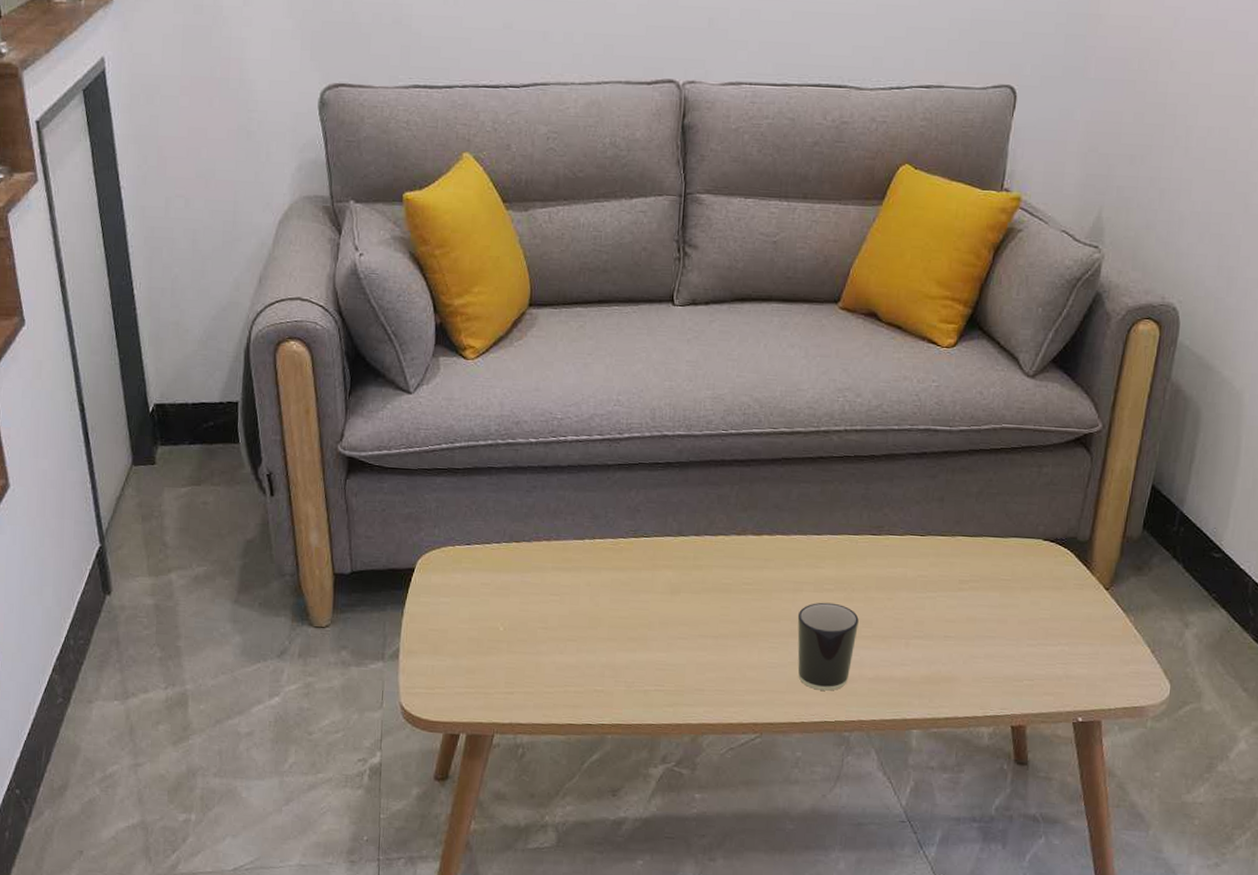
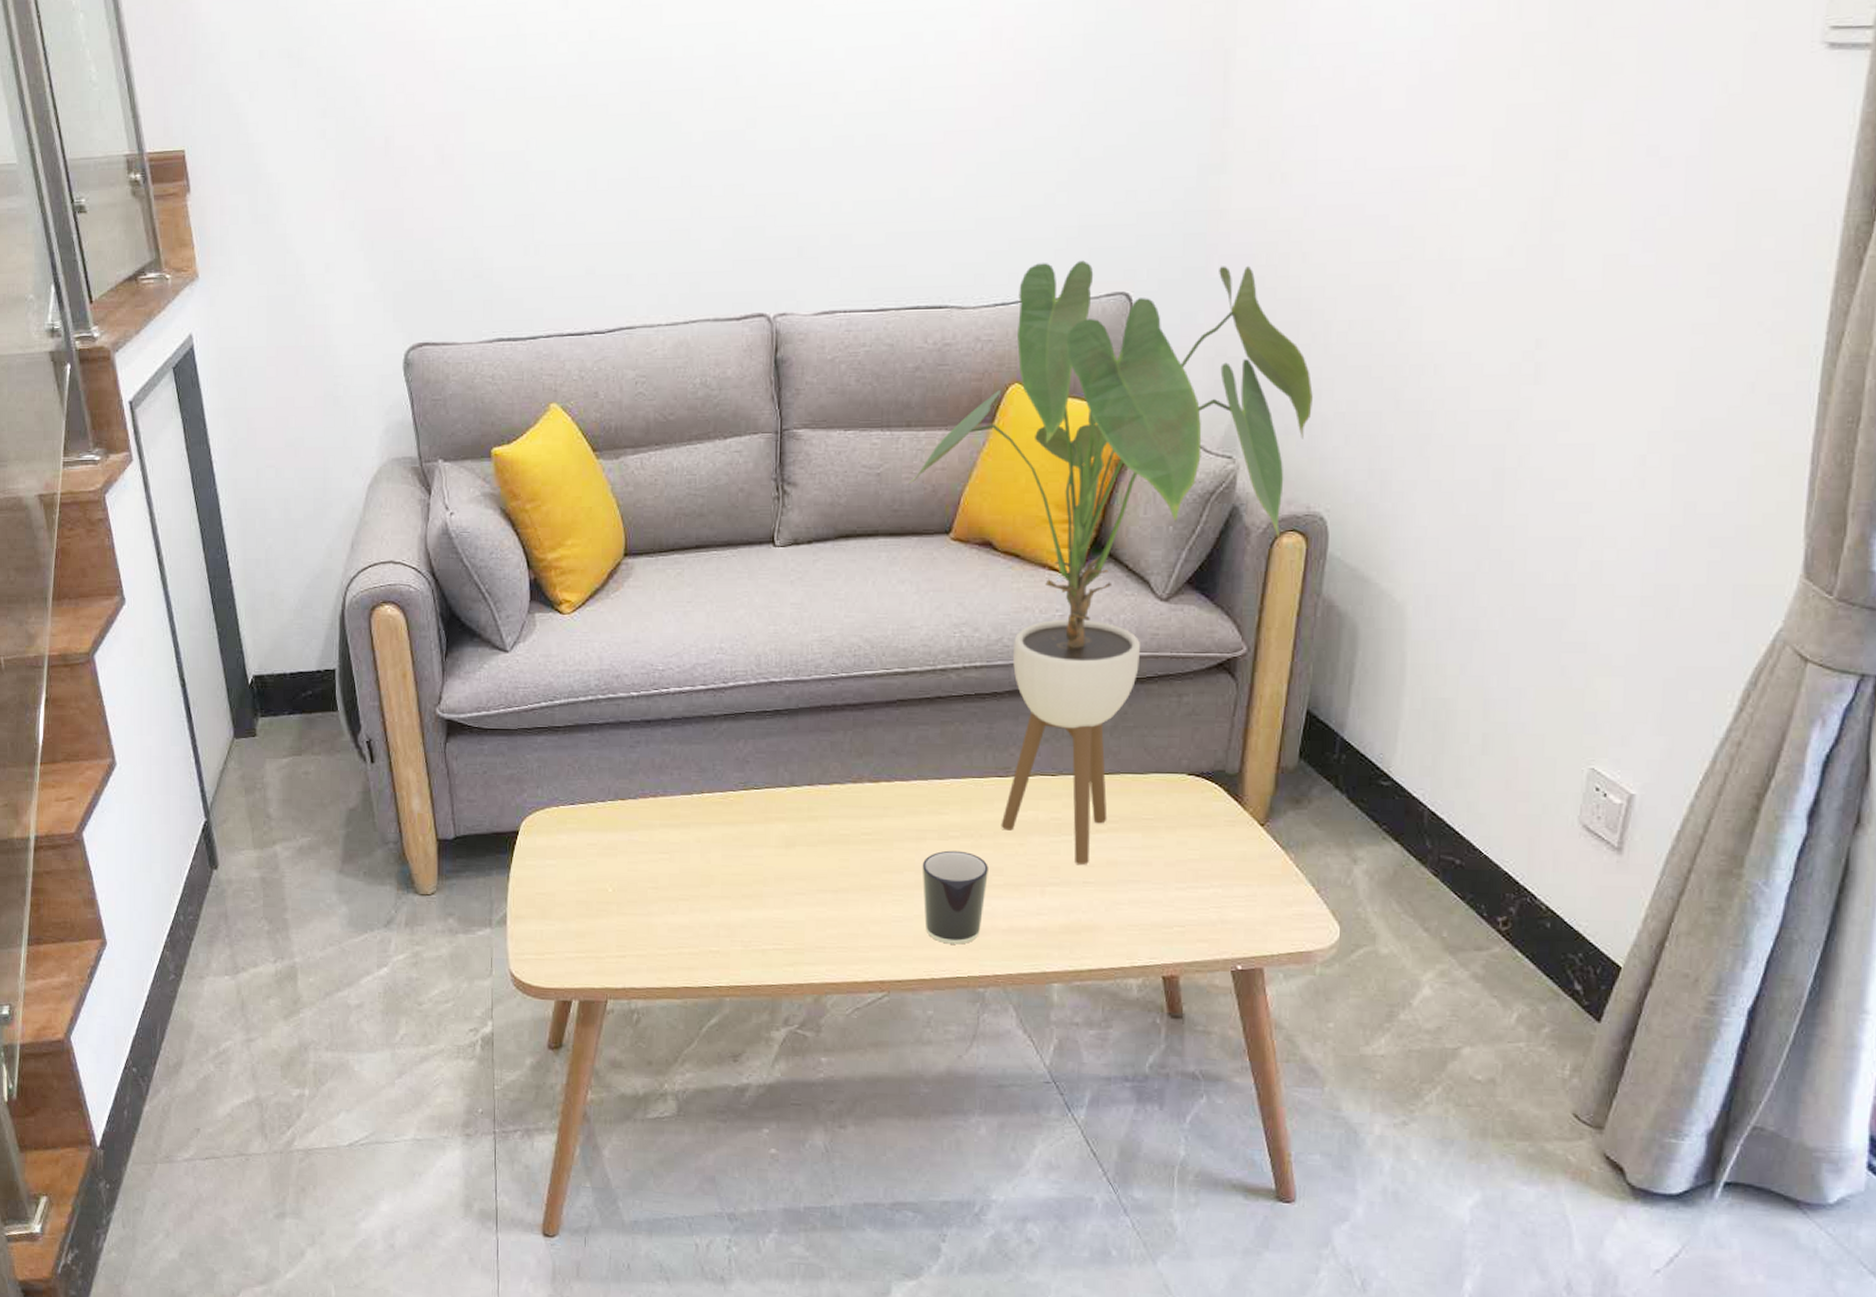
house plant: none [802,52,1173,620] -> present [909,260,1313,864]

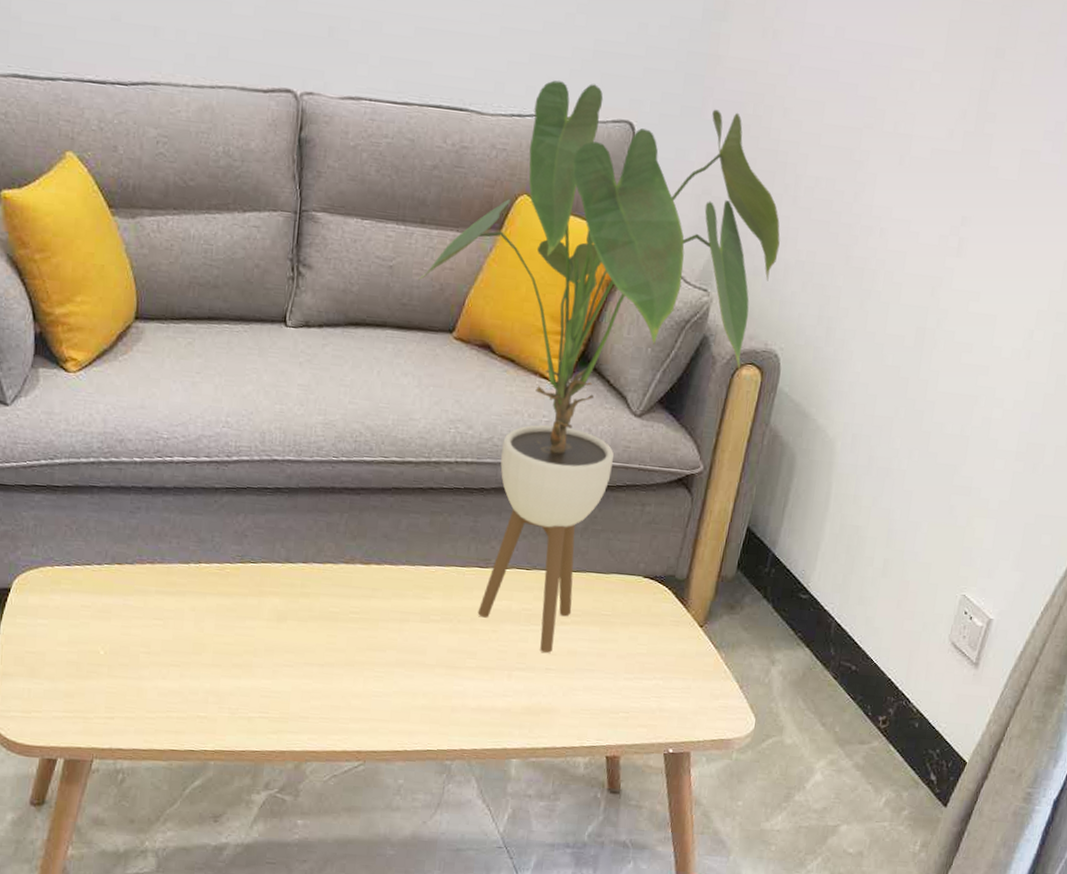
mug: present [922,850,988,945] -> none [402,632,464,720]

